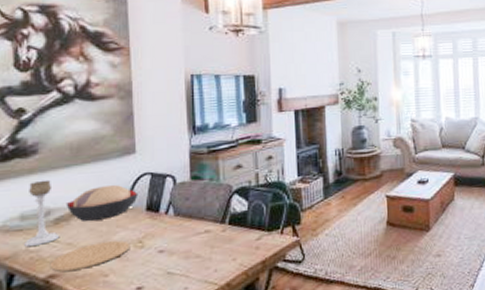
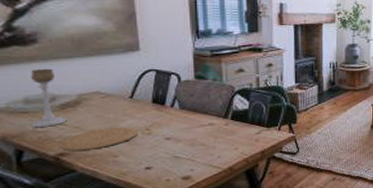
decorative bowl: present [66,185,139,221] -> none [71,78,144,108]

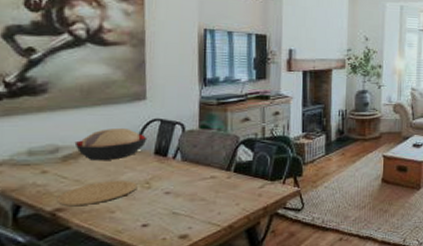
candle holder: present [31,68,67,127] -> none [31,118,68,180]
decorative bowl: none [71,78,144,108] -> present [74,129,148,160]

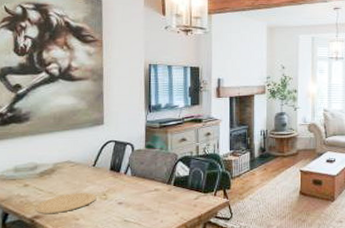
decorative bowl: present [74,129,148,160] -> none [49,149,105,176]

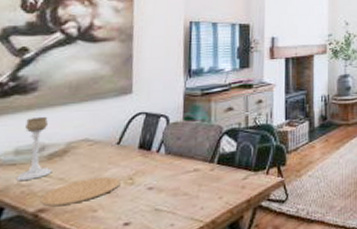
candle holder: none [17,141,44,192] -> present [16,116,53,180]

